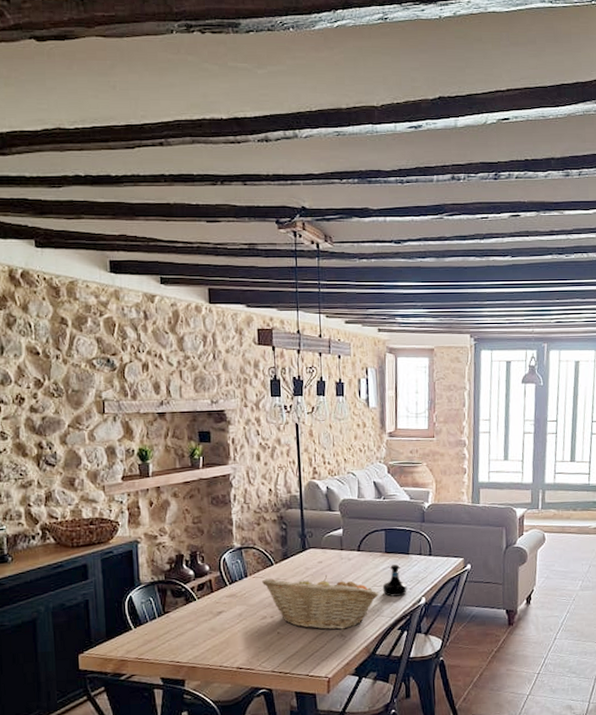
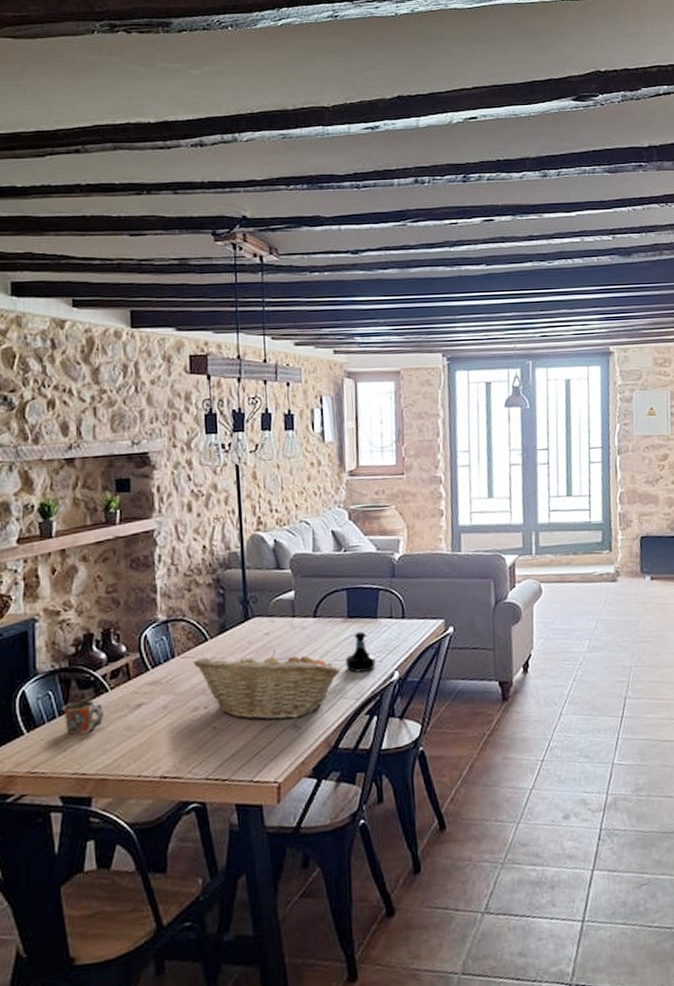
mug: none [160,606,193,632] -> present [61,700,104,735]

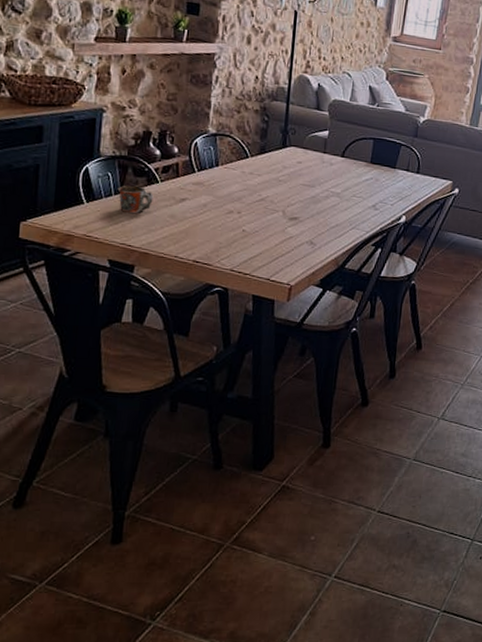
fruit basket: present [192,649,341,721] -> none [233,171,358,237]
tequila bottle: present [345,631,376,673] -> none [362,177,389,211]

